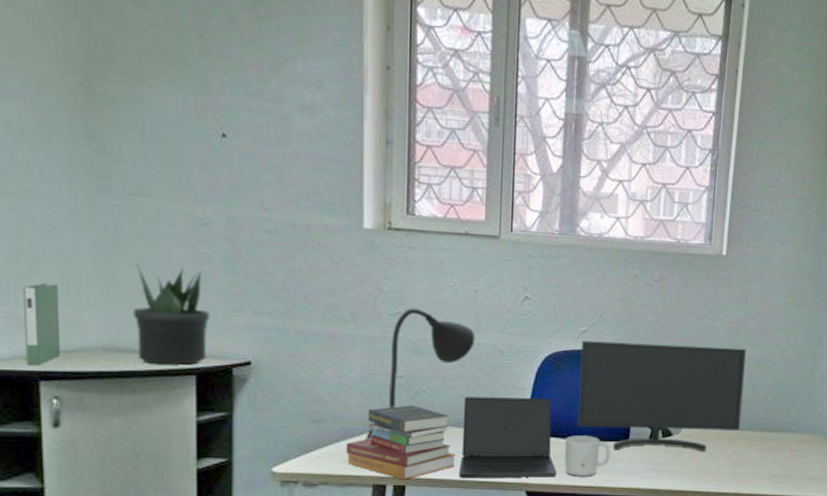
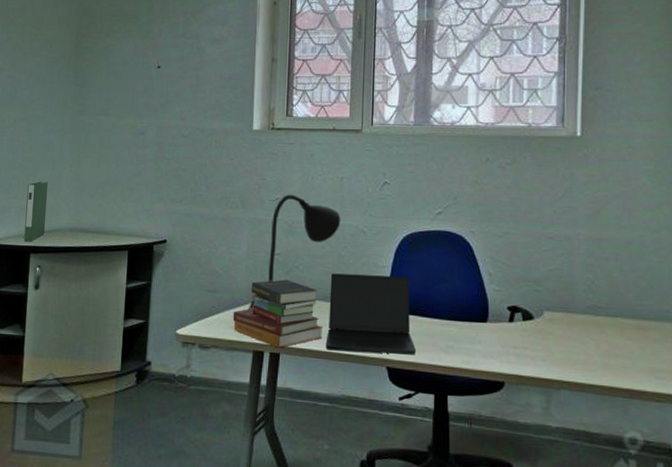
planter: present [133,263,210,366] -> none [91,165,141,243]
mug: present [564,435,611,476] -> none [423,314,469,357]
computer monitor: present [577,340,746,451] -> none [435,222,610,338]

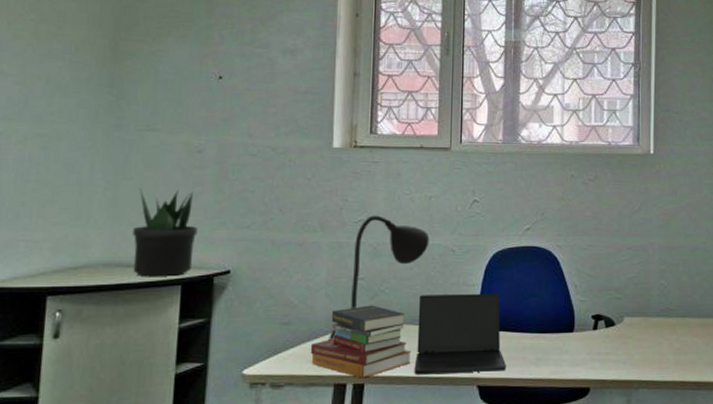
binder: present [24,181,48,242] -> none [38,209,73,282]
planter: none [91,165,141,243] -> present [132,188,198,277]

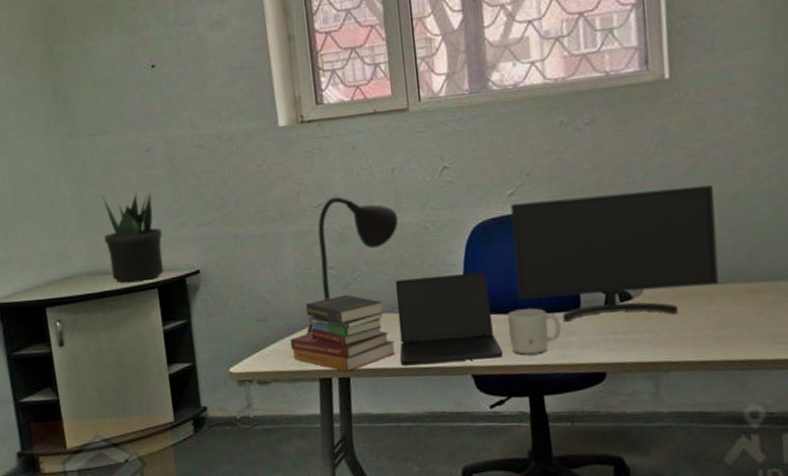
mug: none [514,328,557,369] -> present [508,308,561,355]
computer monitor: none [524,238,680,342] -> present [510,184,719,322]

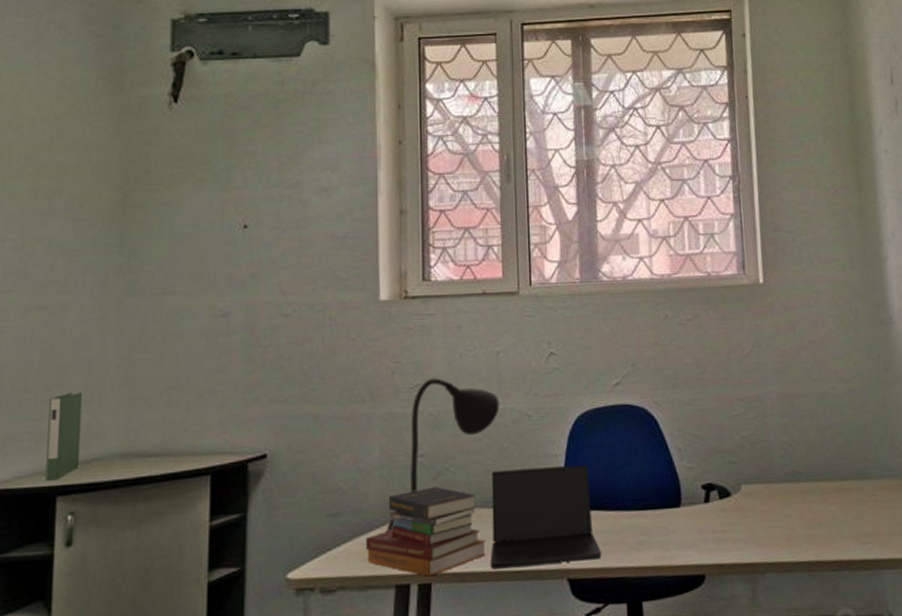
binder: none [26,223,58,296] -> present [45,392,83,481]
planter: present [101,192,164,283] -> none [152,361,227,468]
mug: present [508,308,561,355] -> none [608,504,662,556]
computer monitor: present [510,184,719,322] -> none [615,384,810,520]

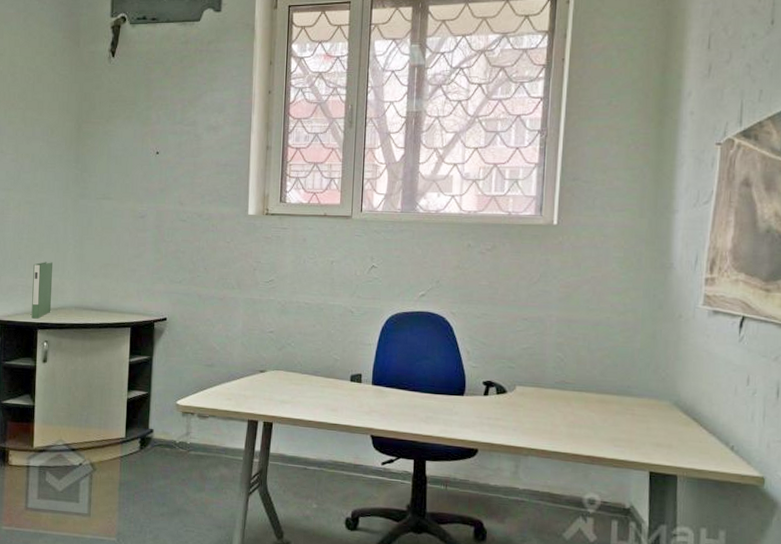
books: present [365,486,486,577] -> none [229,355,313,418]
desk lamp: present [386,378,500,533] -> none [244,276,331,383]
laptop: present [490,463,601,570] -> none [315,350,398,425]

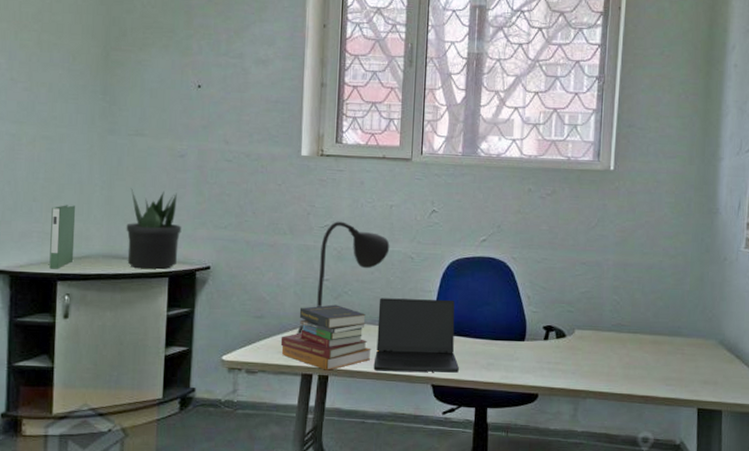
planter: none [95,246,142,321] -> present [126,188,182,270]
books: none [229,355,313,418] -> present [280,304,372,370]
desk lamp: none [244,276,331,383] -> present [297,221,390,335]
laptop: none [315,350,398,425] -> present [373,298,459,373]

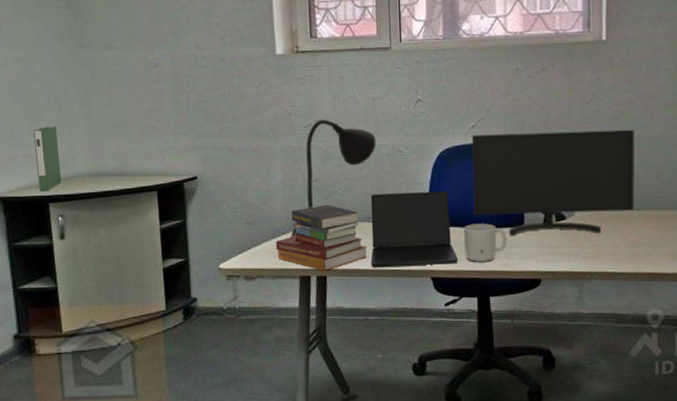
planter: present [126,188,182,270] -> none [108,103,164,185]
mug: none [466,334,508,373] -> present [464,223,507,262]
computer monitor: none [478,248,635,353] -> present [471,129,635,236]

